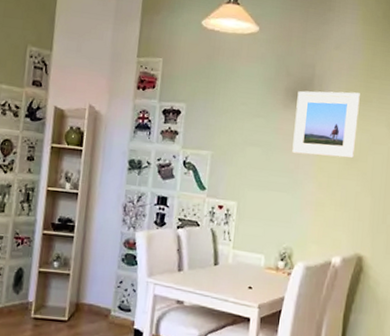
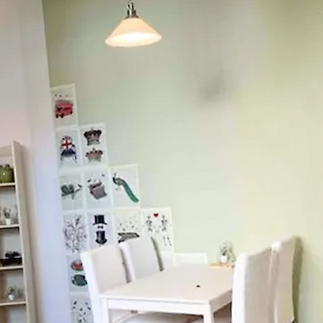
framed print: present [292,90,360,159] -> none [210,80,275,151]

